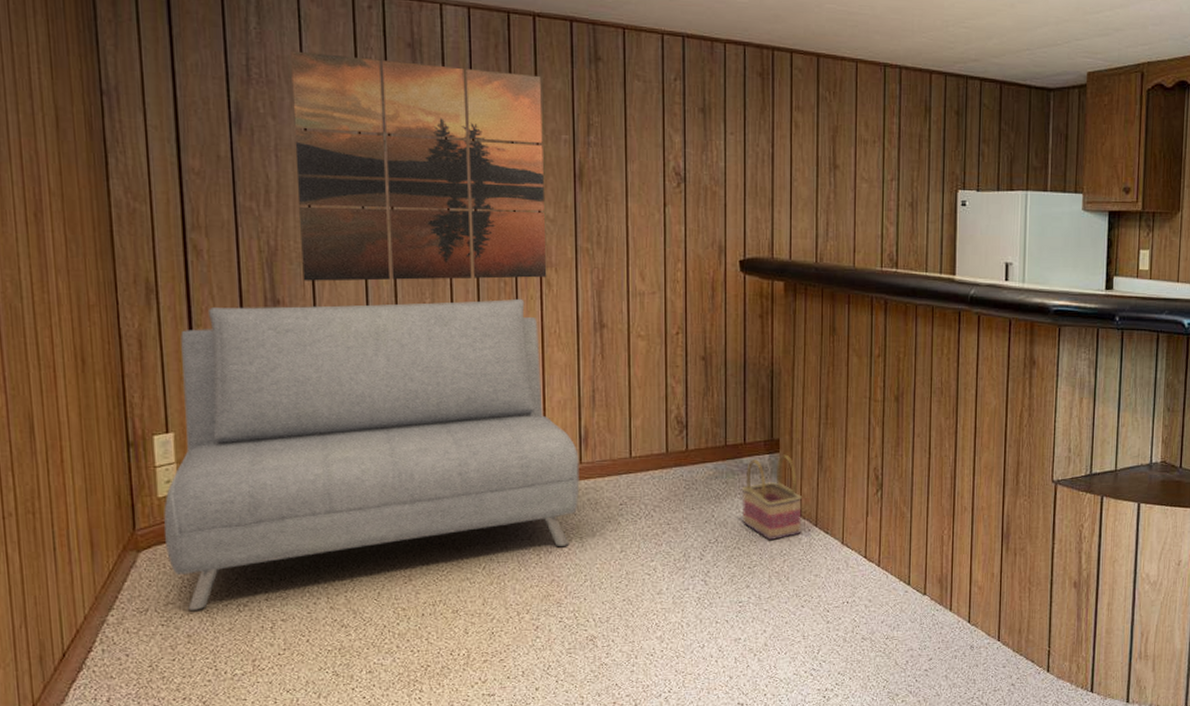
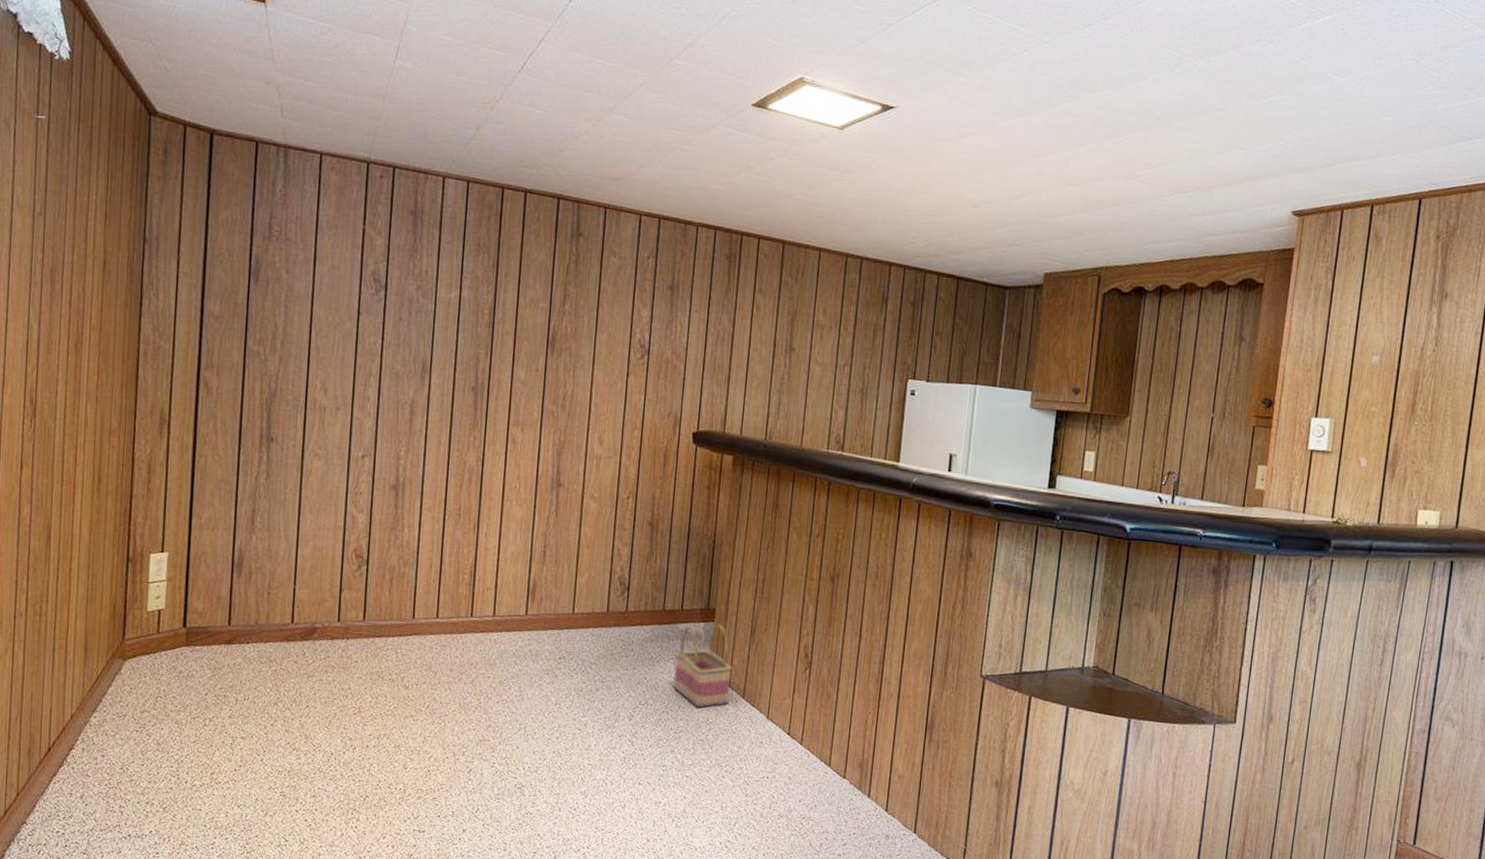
sofa: present [164,298,580,610] -> none [148,440,526,720]
wall art: present [290,50,547,281] -> none [296,212,527,435]

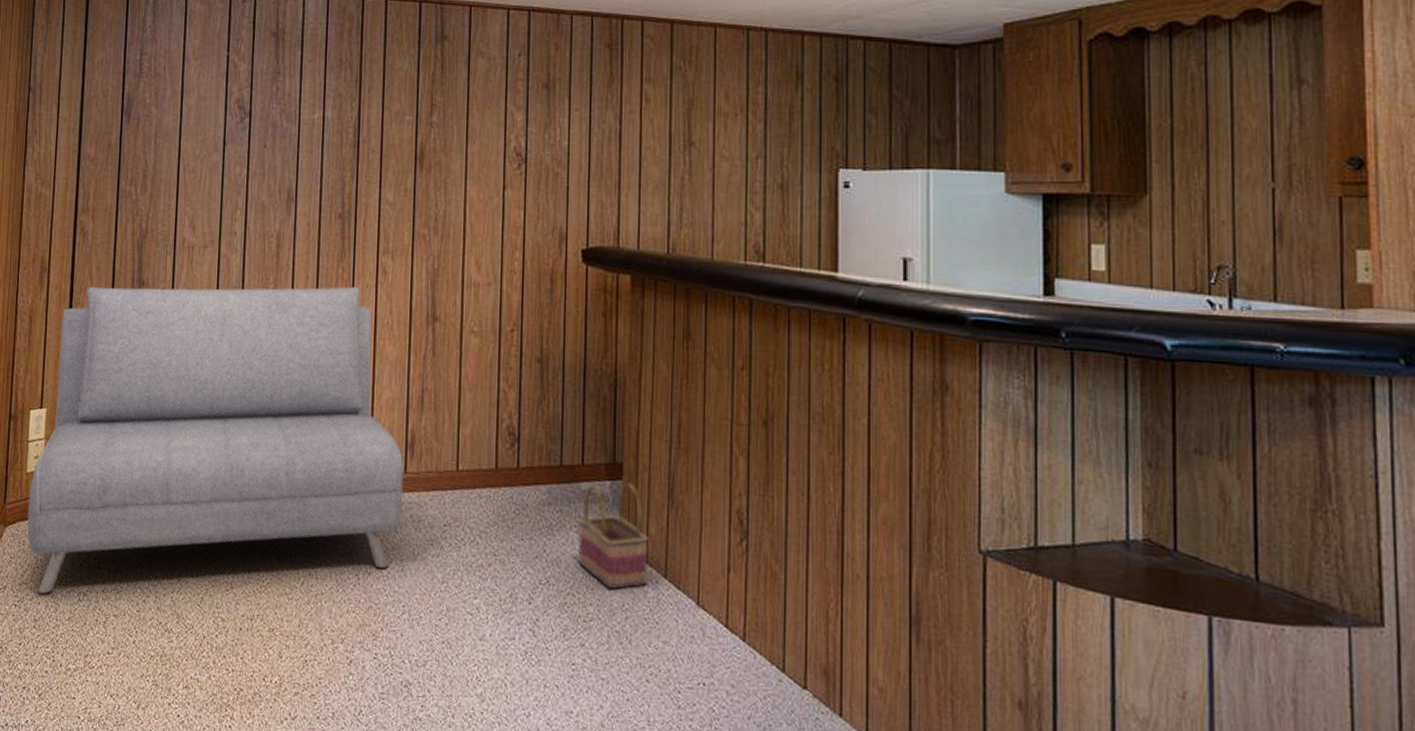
sofa: none [148,440,526,720] -> present [27,286,404,594]

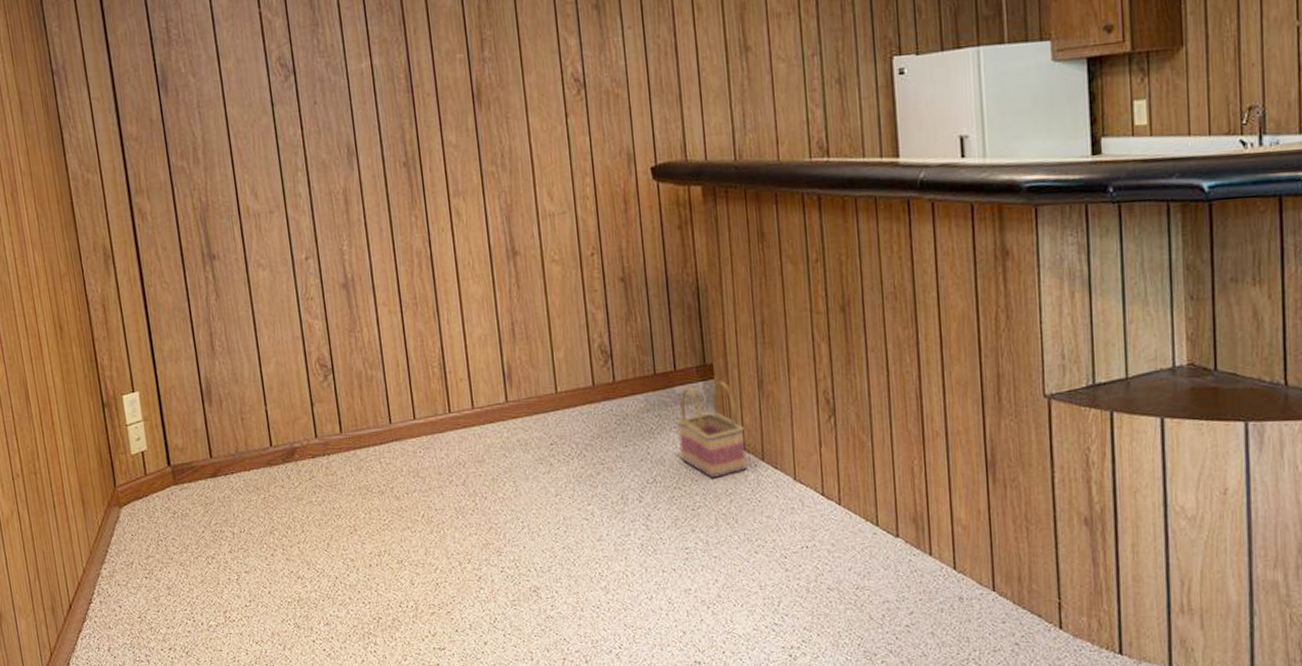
sofa: present [27,286,404,594] -> none [136,232,509,563]

